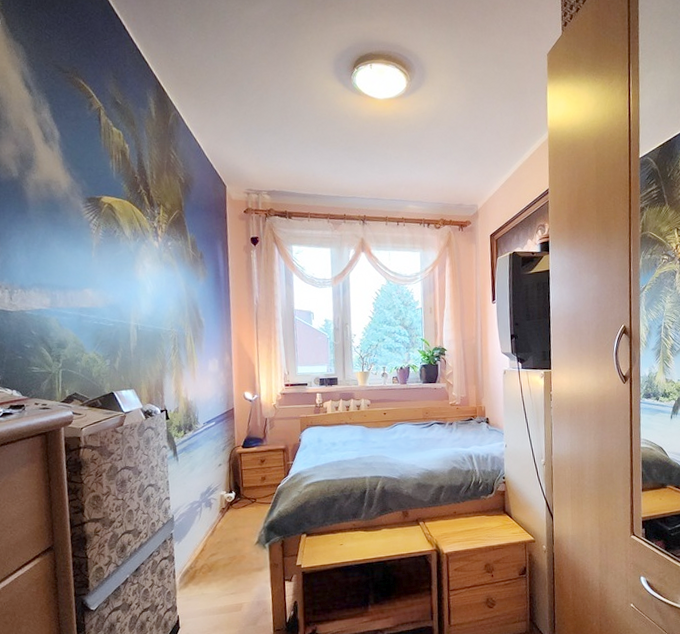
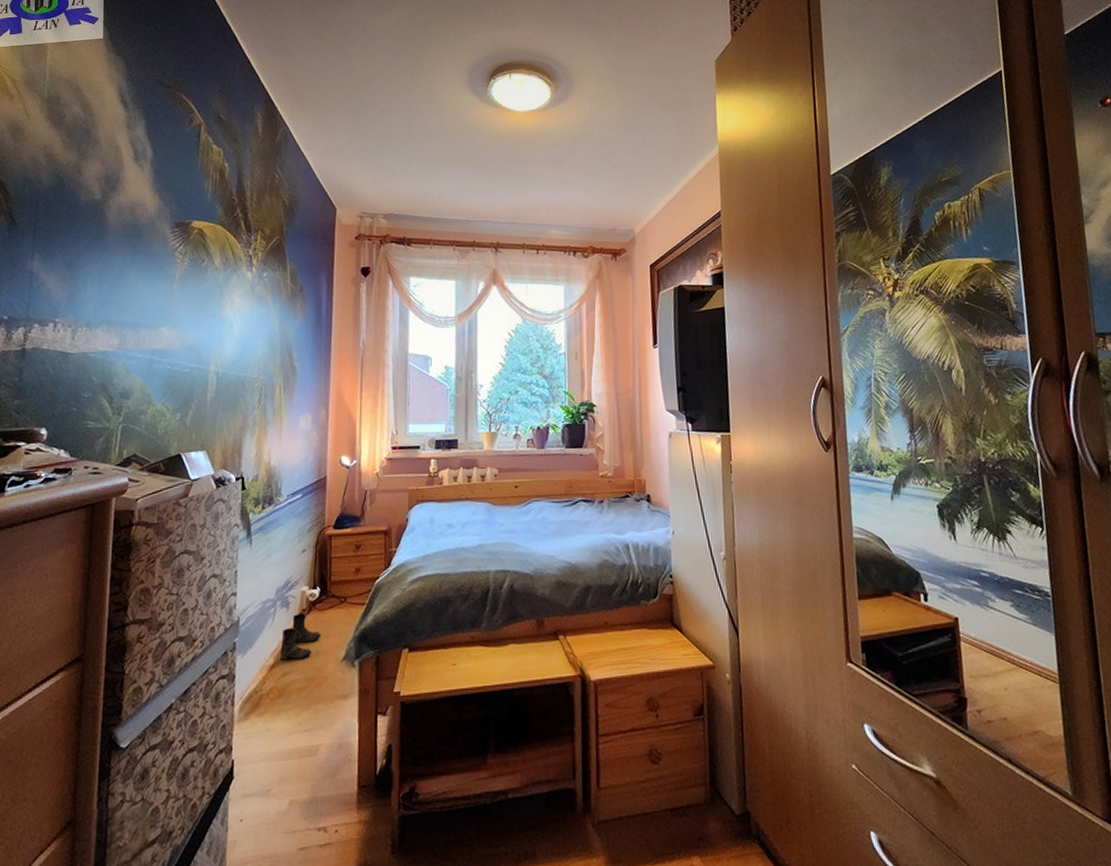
boots: none [207,511,239,545] -> present [280,613,322,660]

